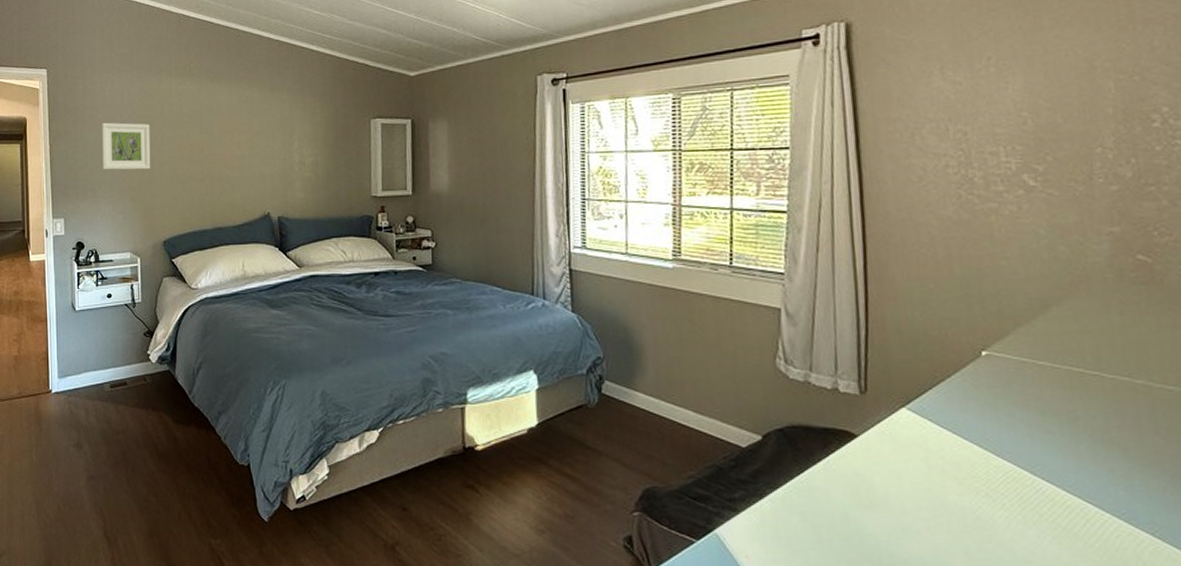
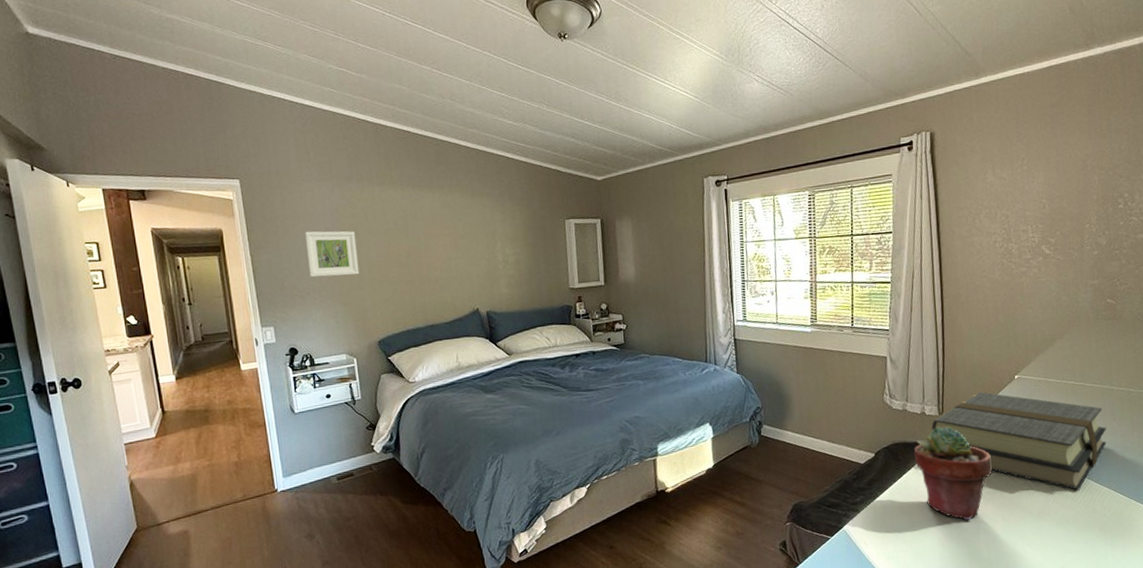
potted succulent: none [820,410,946,548] -> present [913,426,992,520]
book: none [848,368,1144,530] -> present [931,391,1107,490]

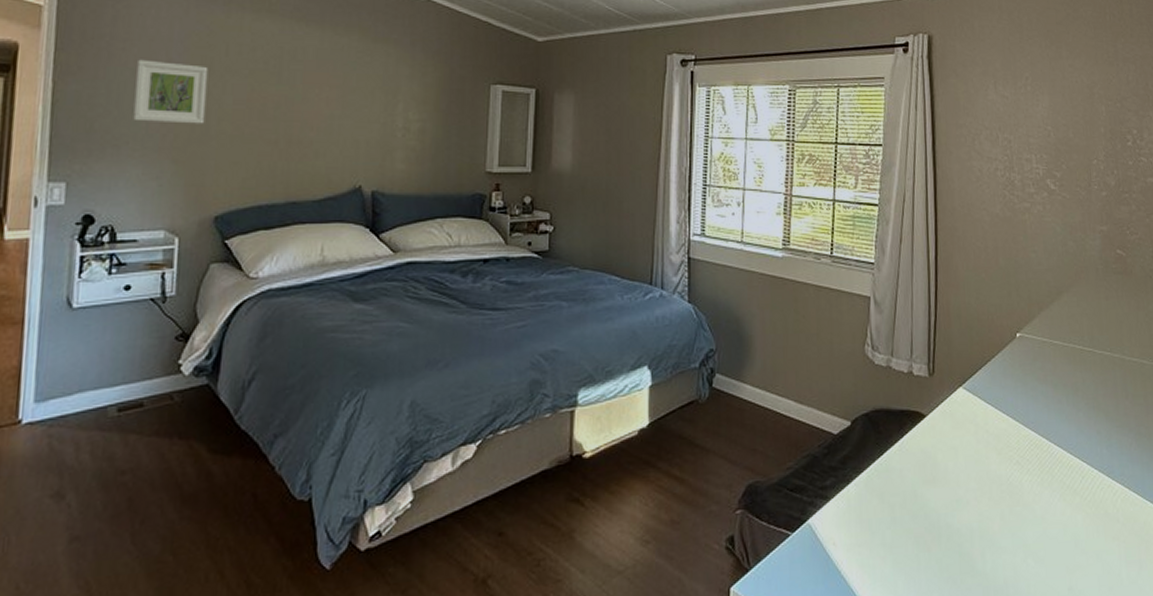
potted succulent: present [913,426,992,520] -> none [897,391,989,518]
book: present [931,391,1107,490] -> none [919,350,1119,485]

